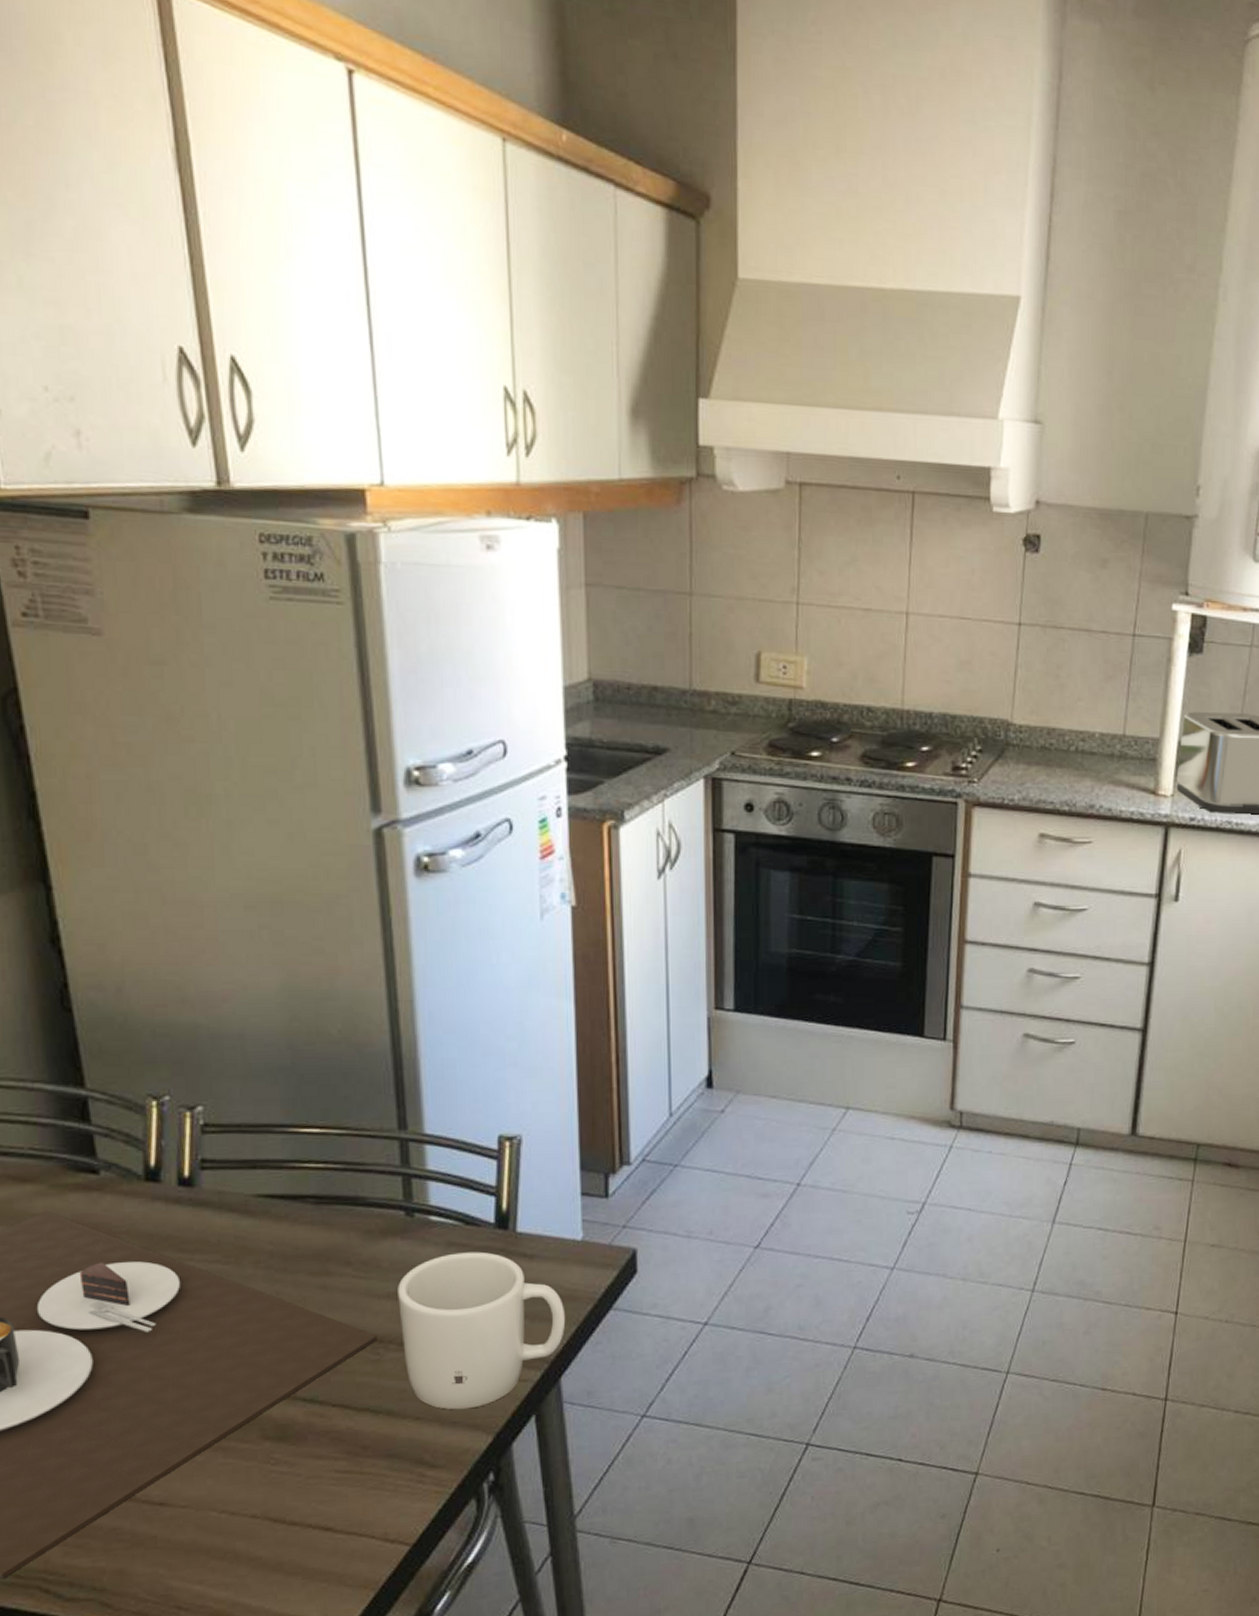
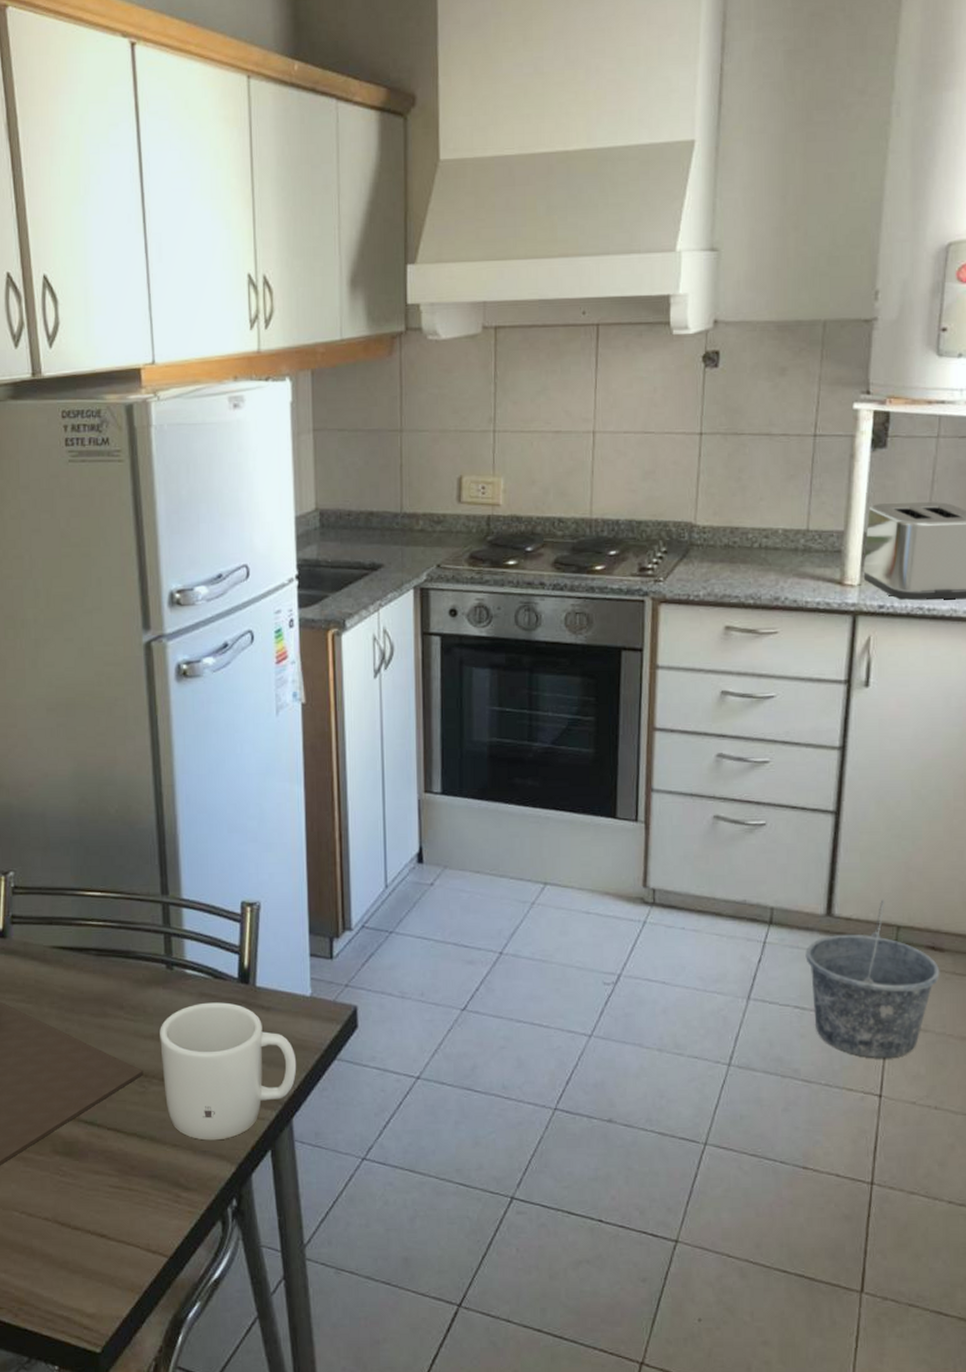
bucket: none [1110,1117,1235,1276] -> present [805,899,940,1058]

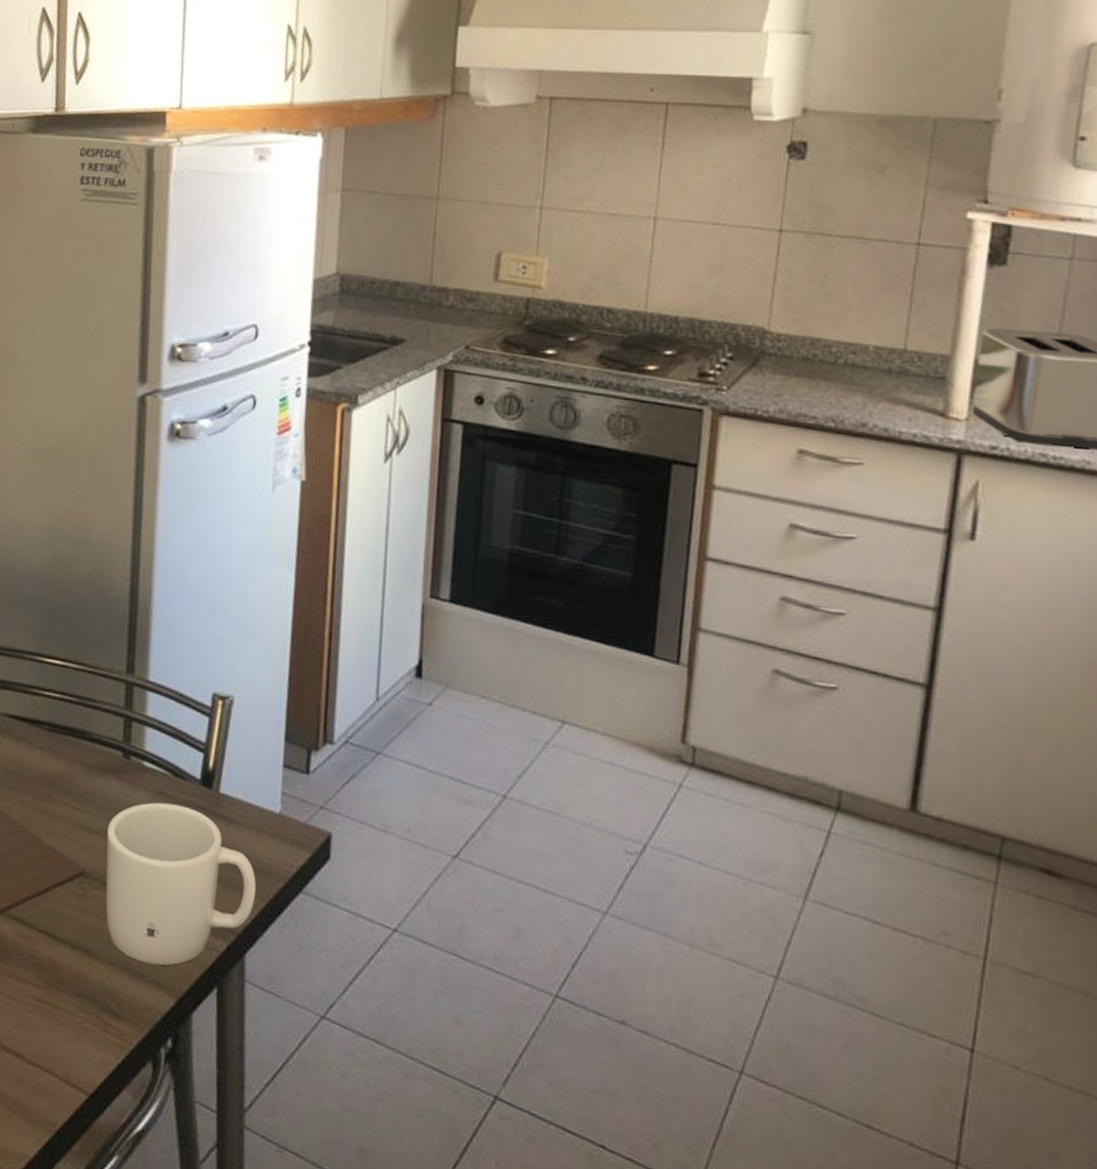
bucket: present [805,899,940,1058] -> none [881,800,1057,1005]

